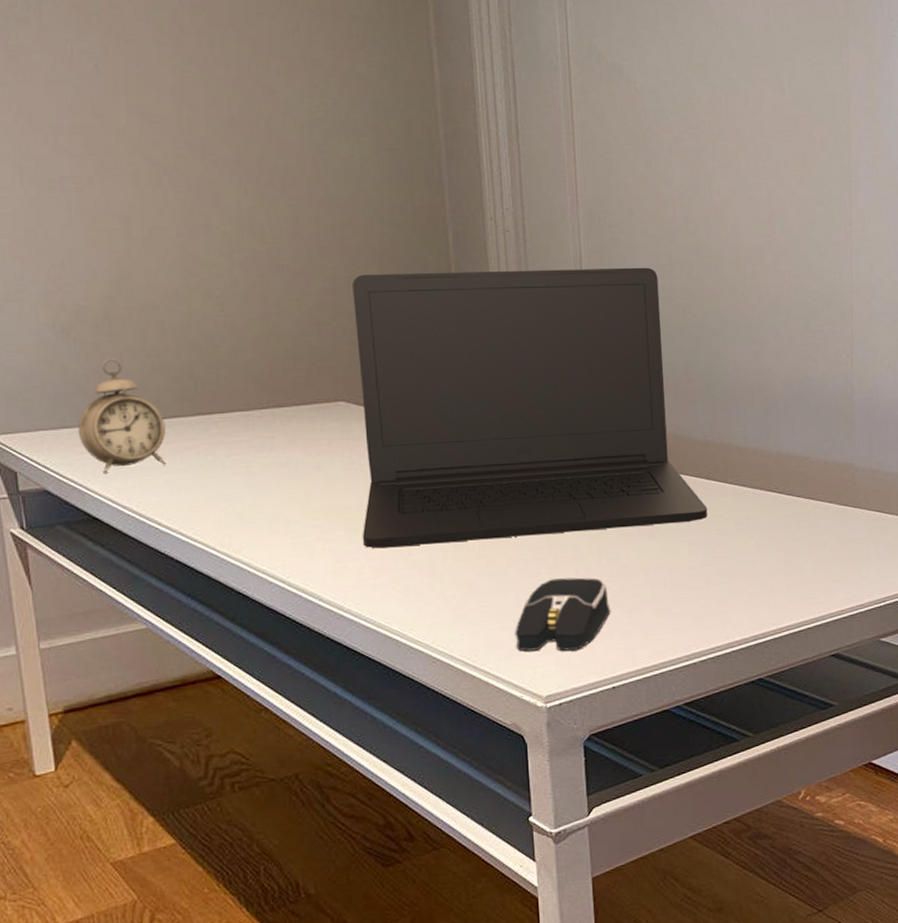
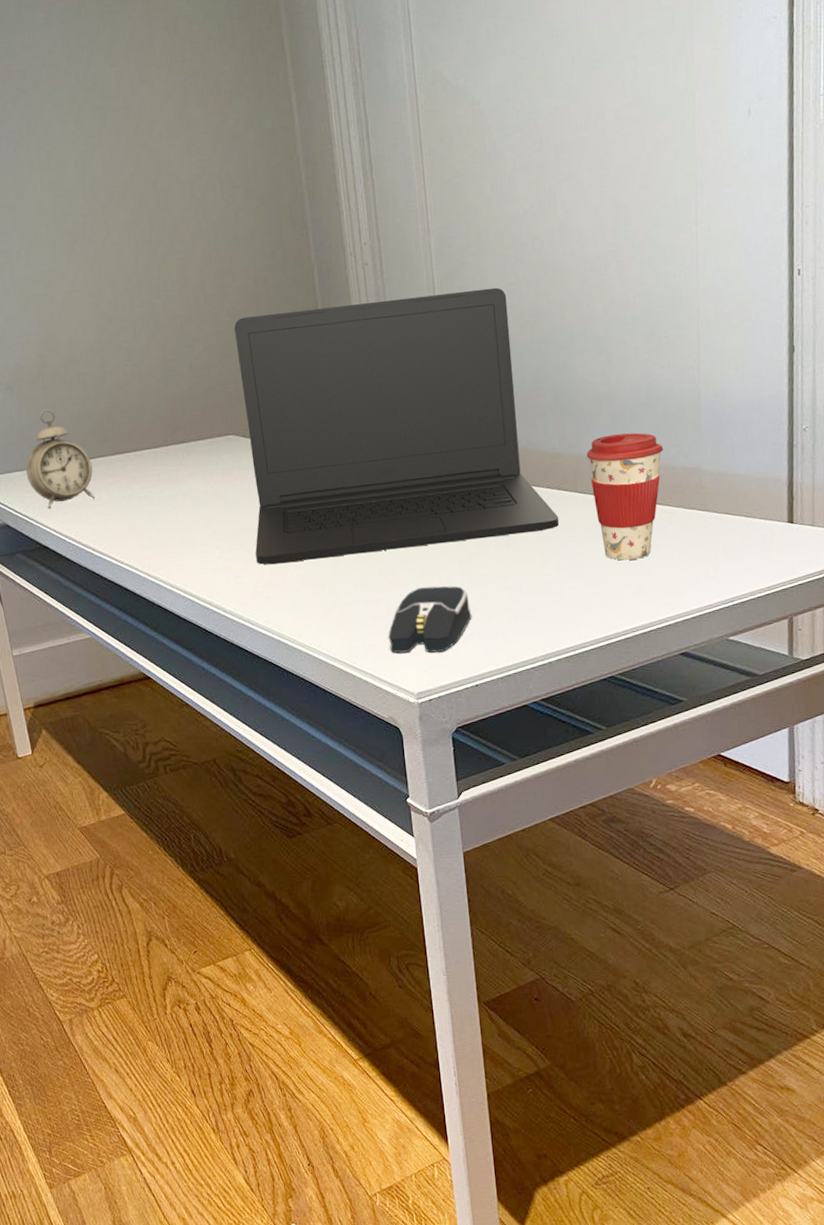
coffee cup: none [737,425,817,556] -> present [586,432,664,561]

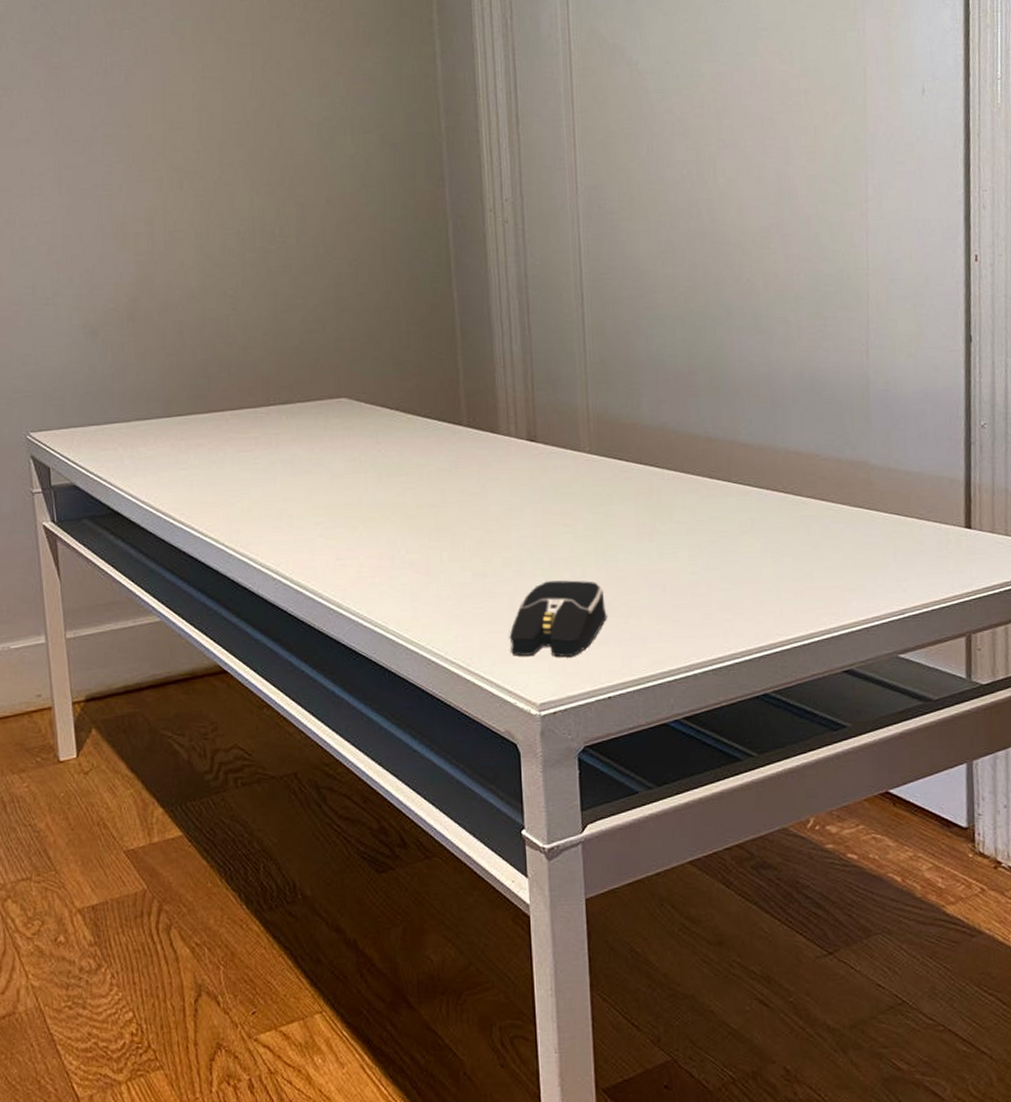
alarm clock: present [25,409,95,508] -> none [103,358,181,469]
laptop: present [234,287,560,565] -> none [356,255,710,546]
coffee cup: present [586,432,664,561] -> none [742,419,829,561]

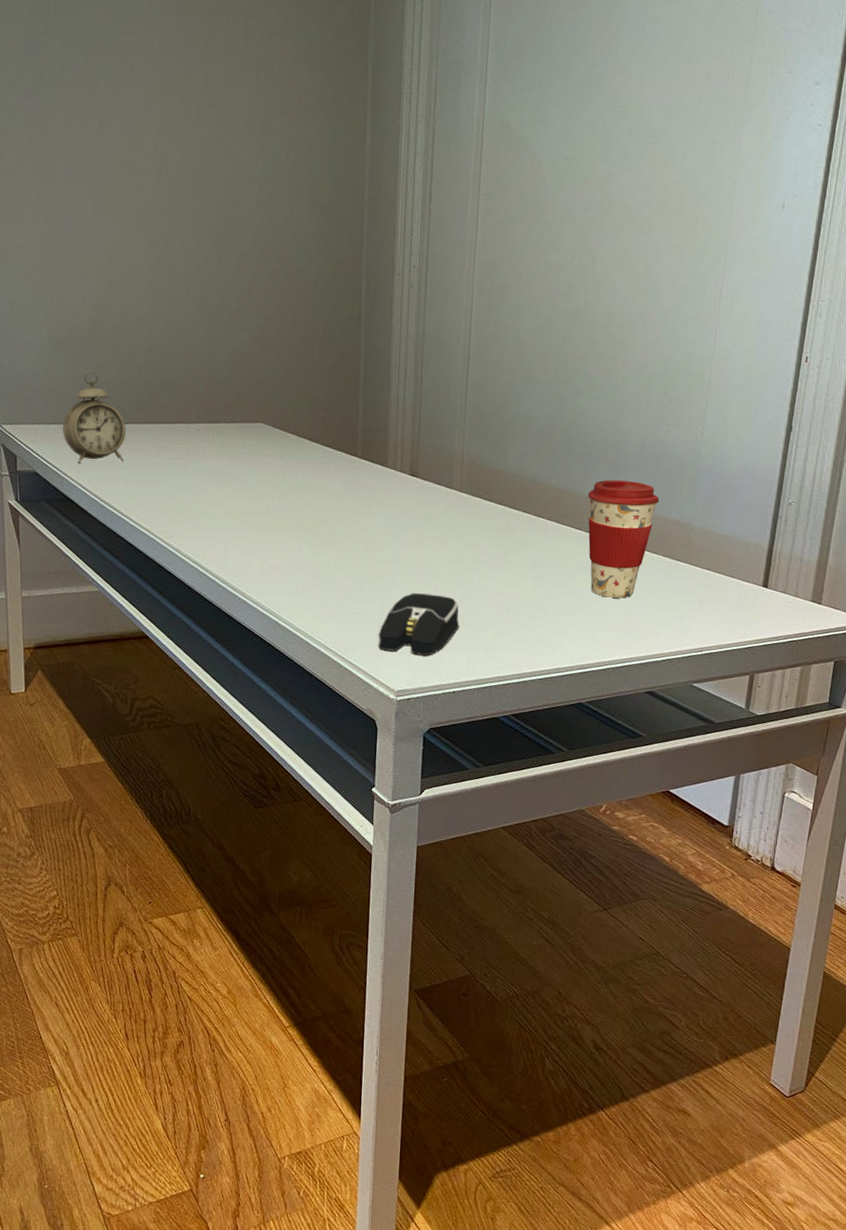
alarm clock: none [103,358,181,469] -> present [62,371,126,464]
coffee cup: none [742,419,829,561] -> present [587,480,660,598]

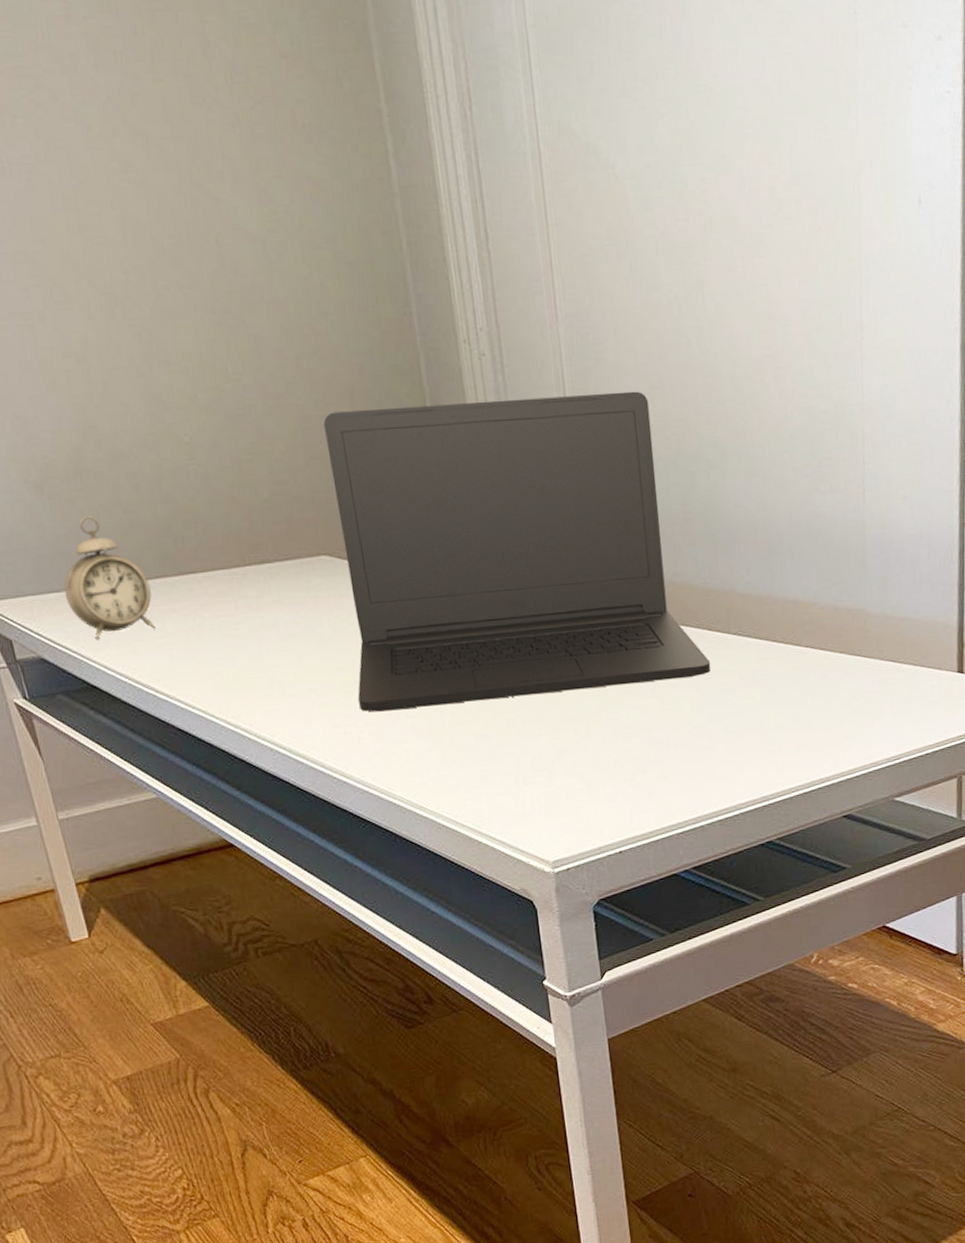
laptop: none [266,316,554,559] -> present [323,391,711,712]
computer mouse: present [378,593,460,656] -> none [518,739,614,816]
coffee cup: present [587,480,660,598] -> none [740,567,826,712]

